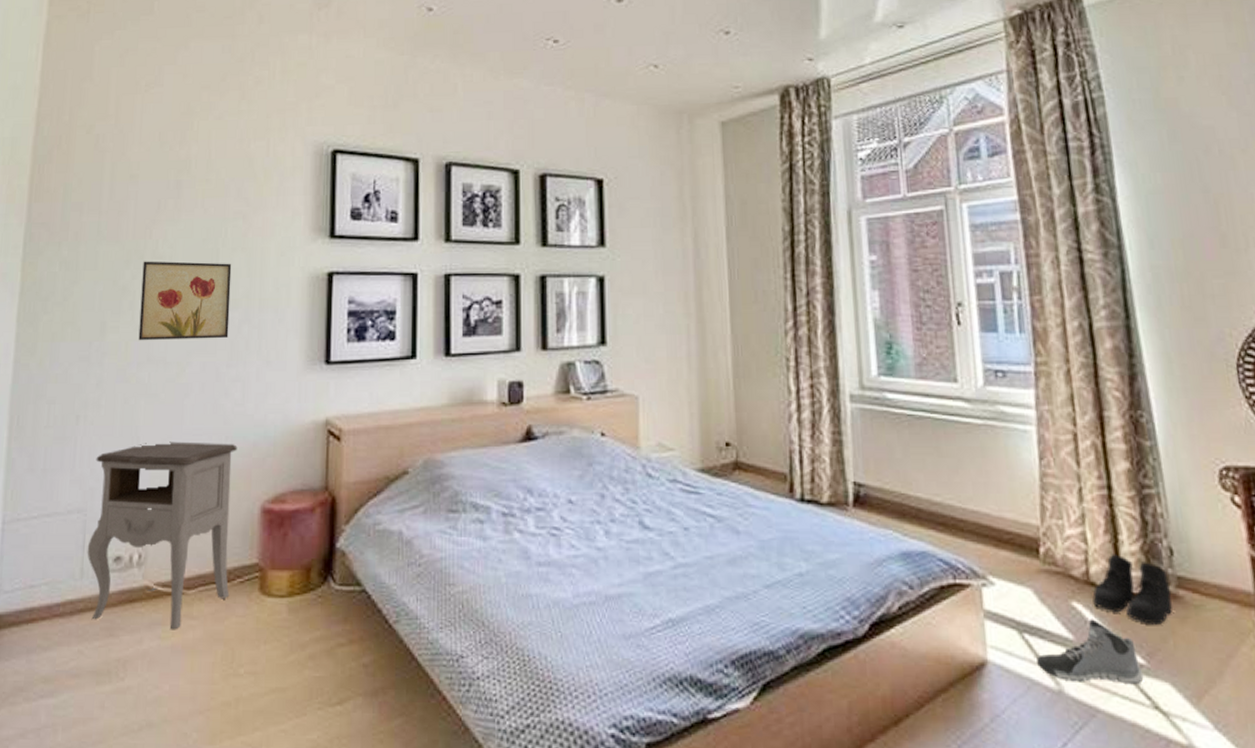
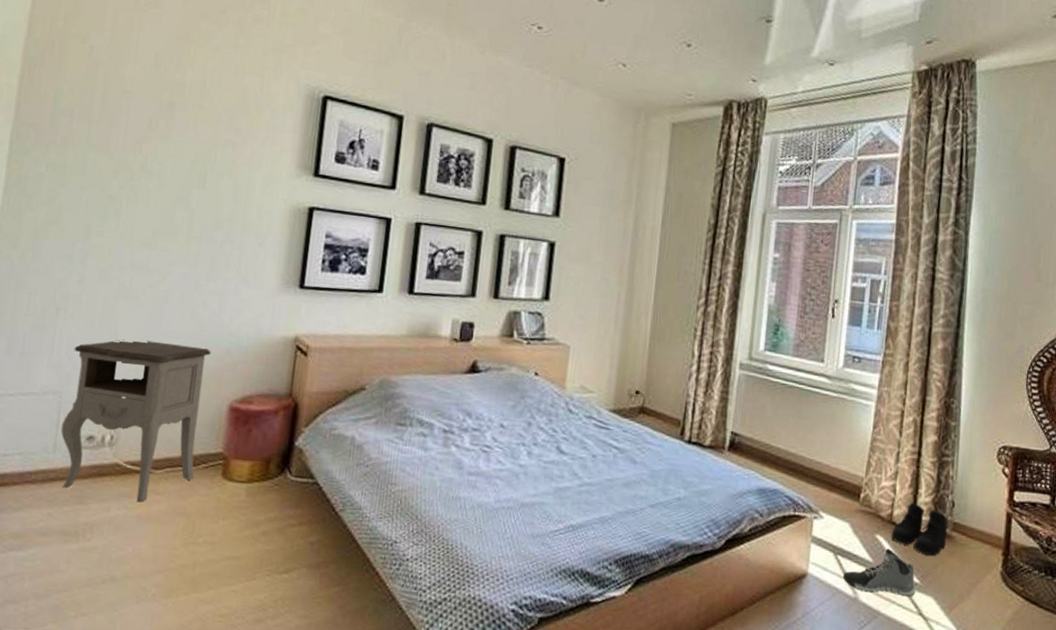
wall art: present [138,261,232,341] -> none [122,173,219,254]

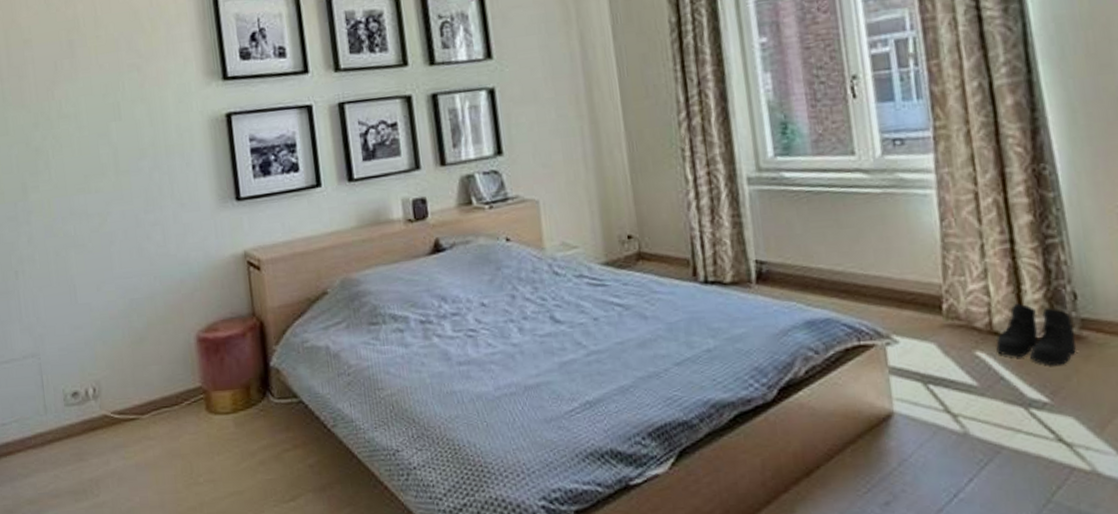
nightstand: present [61,339,211,503] -> none [39,283,180,451]
sneaker: present [843,548,916,597] -> none [942,365,1048,424]

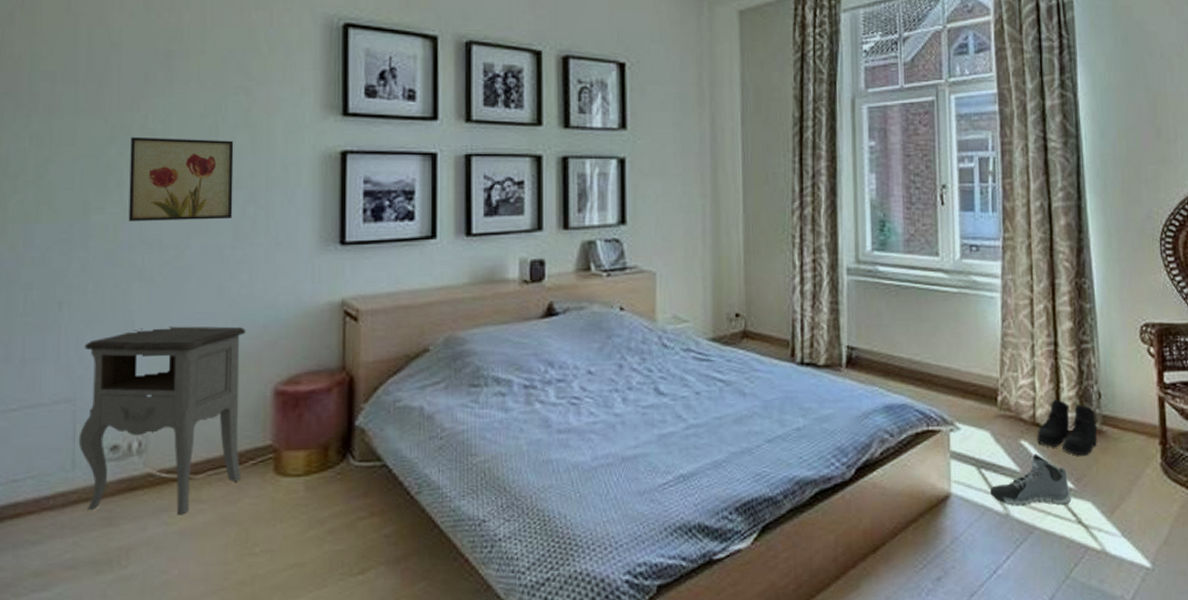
nightstand: none [39,283,180,451] -> present [78,326,246,515]
wall art: none [50,115,142,197] -> present [128,137,234,222]
sneaker: none [942,365,1048,424] -> present [990,453,1072,506]

